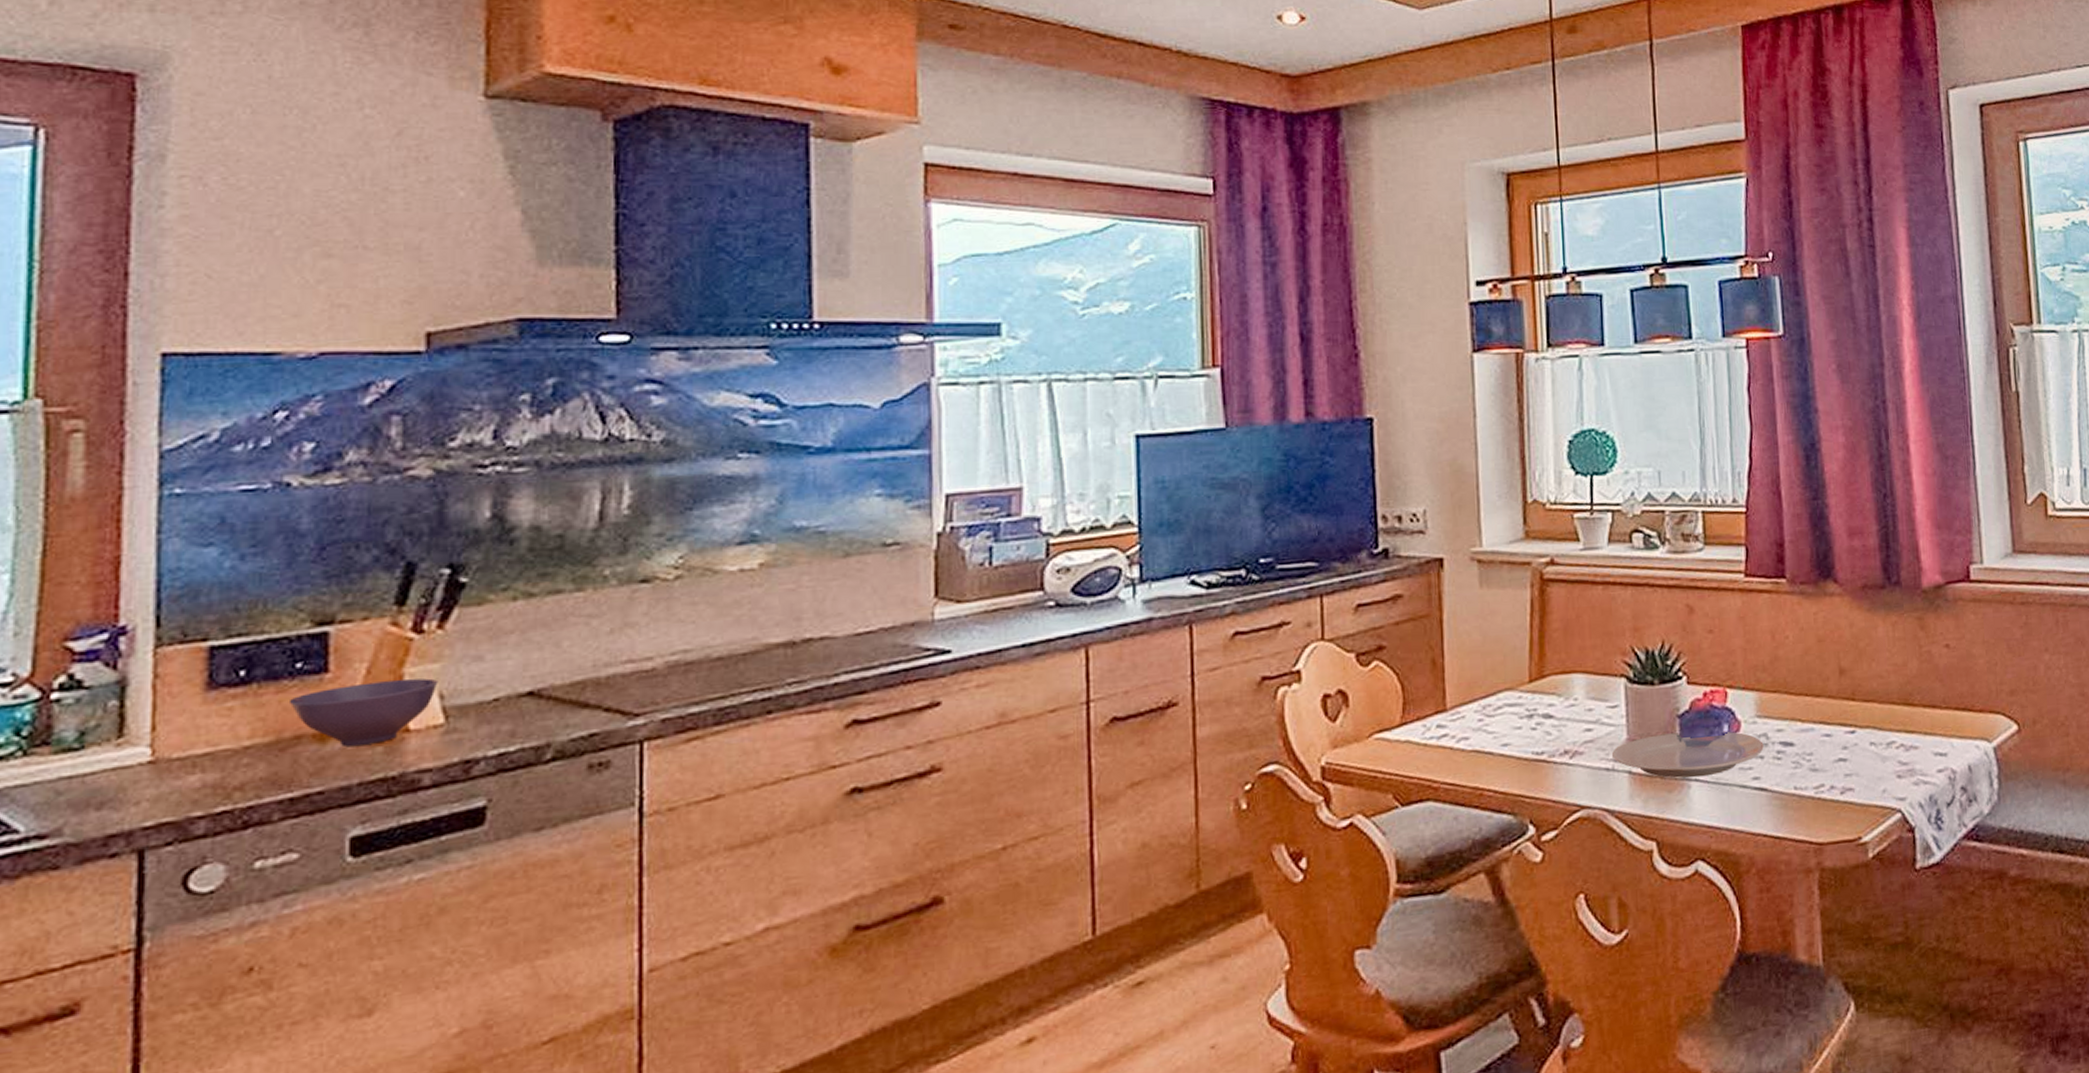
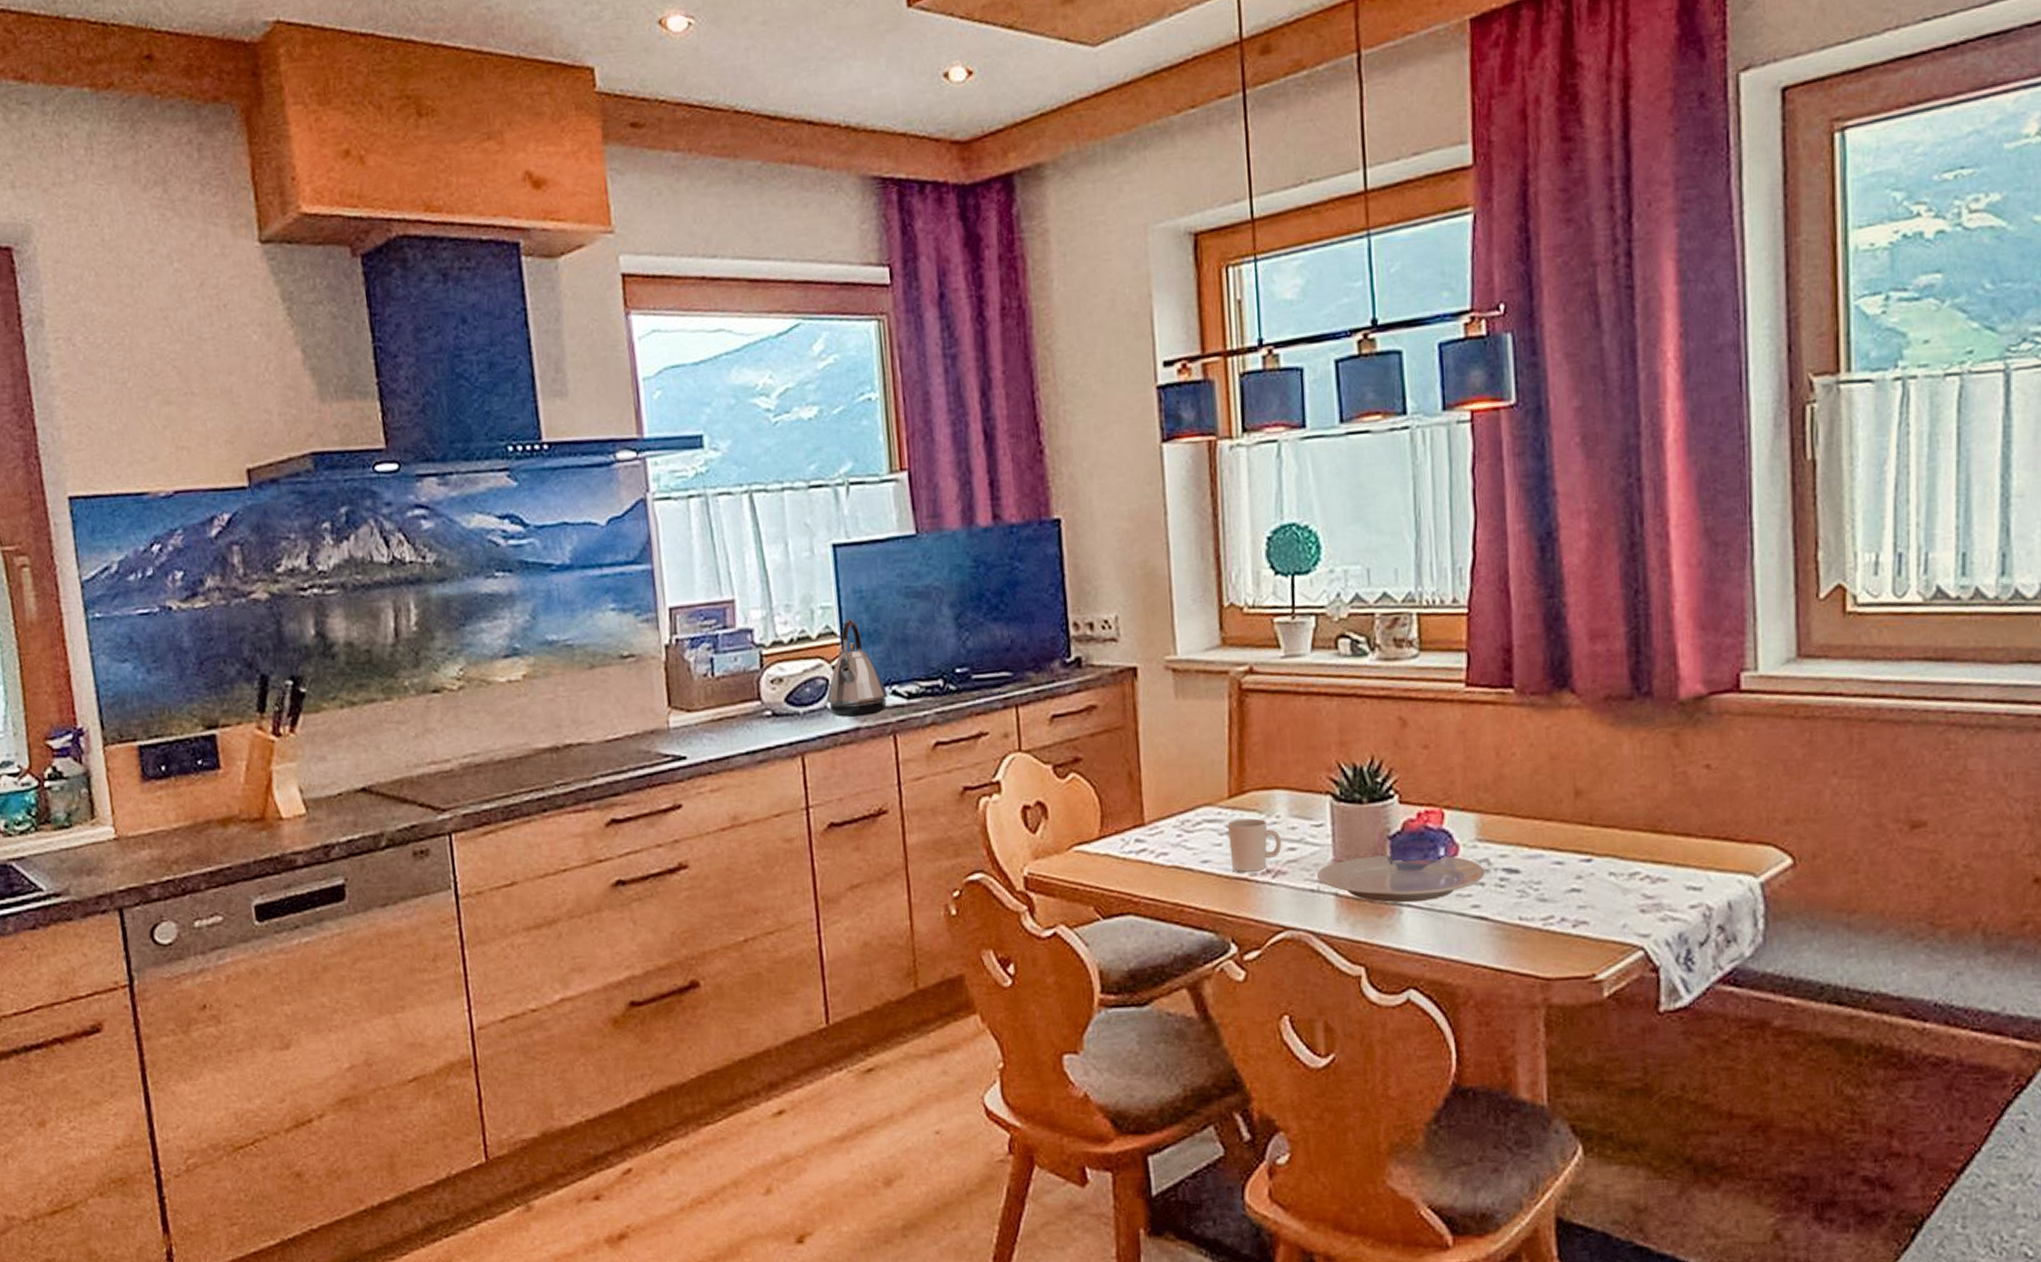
bowl: present [288,678,438,746] -> none [197,775,297,830]
kettle: none [1118,509,1185,608] -> present [827,619,887,718]
mug: none [1527,701,1579,754] -> present [1227,818,1282,872]

